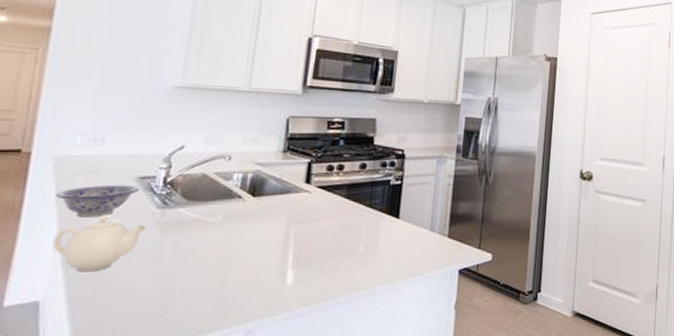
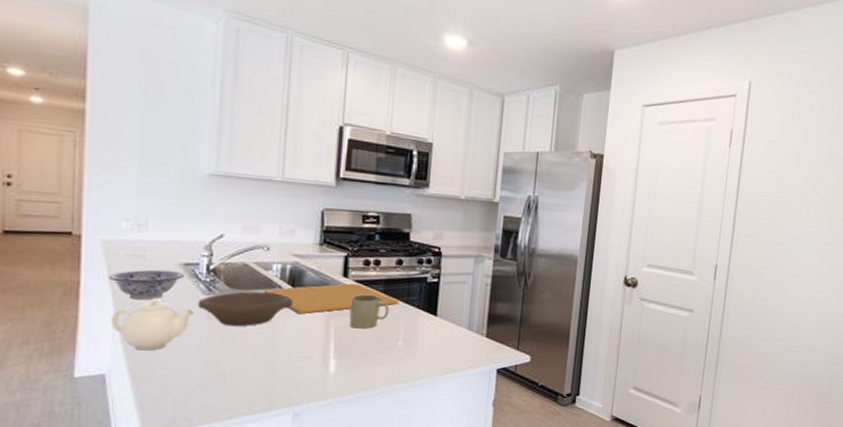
wooden bowl: none [150,203,252,241] -> present [197,291,293,327]
cutting board: none [222,189,362,224] -> present [263,283,400,314]
mug: none [309,200,352,236] -> present [349,294,390,329]

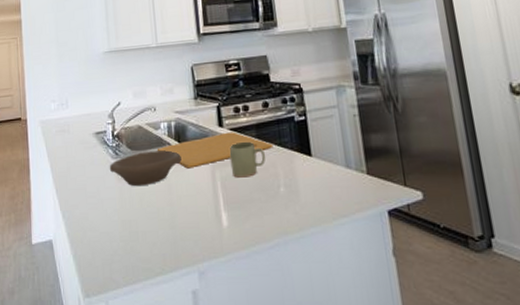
bowl: present [108,269,185,300] -> none [46,140,98,170]
teapot: present [111,298,195,351] -> none [52,166,109,216]

